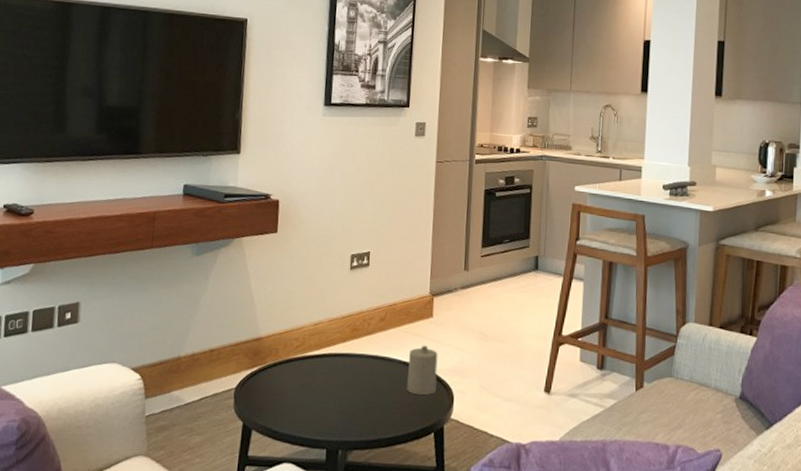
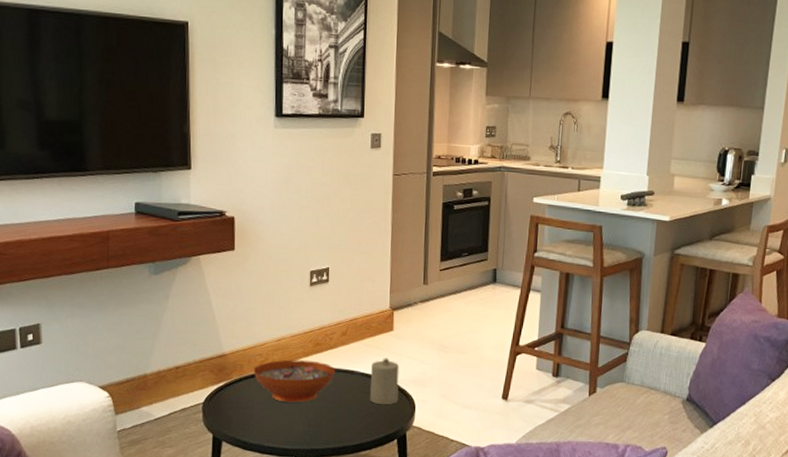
decorative bowl: none [288,345,372,390] -> present [253,359,335,403]

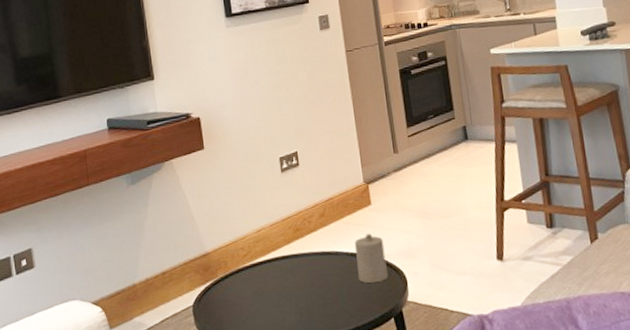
decorative bowl: present [253,359,335,403] -> none [237,247,319,294]

